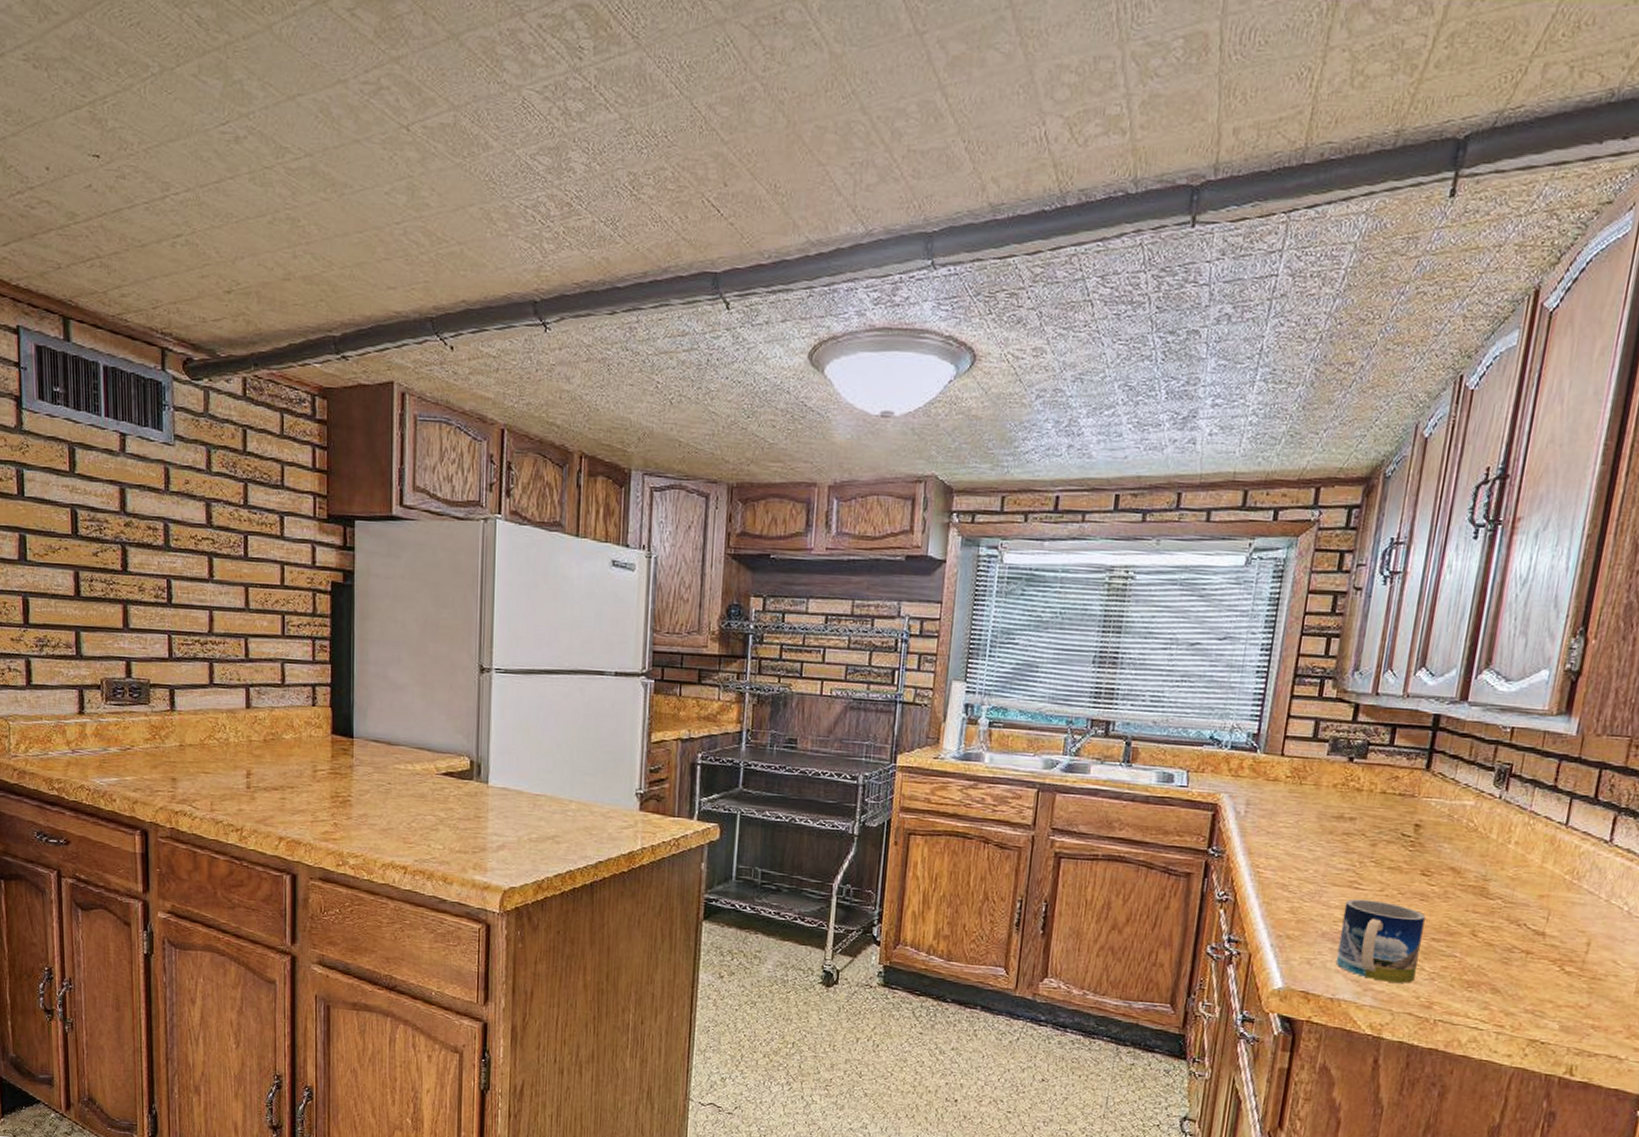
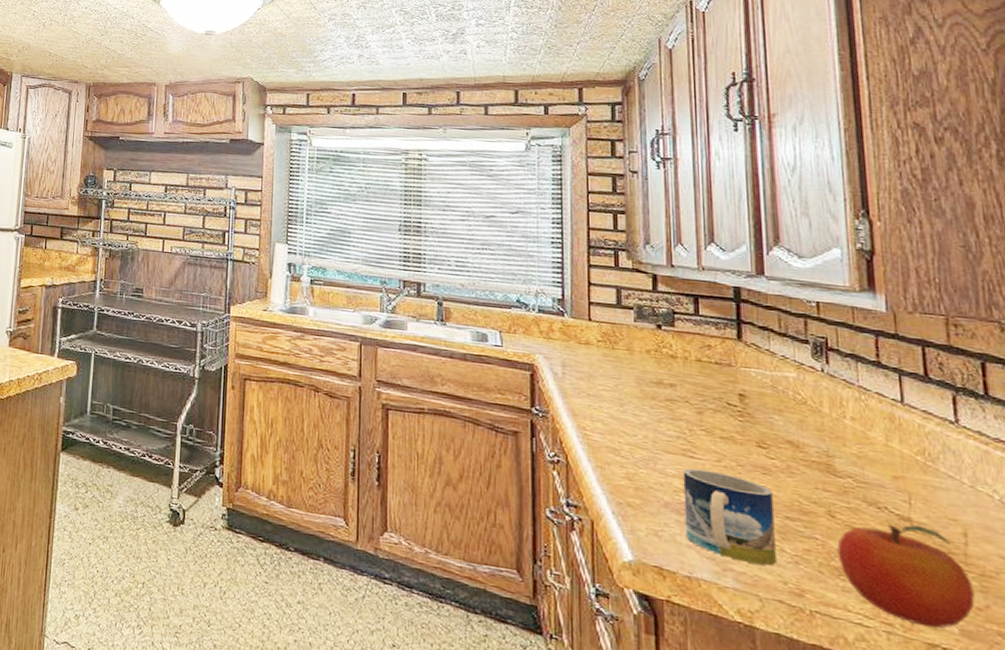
fruit: none [1470,938,1582,1027] -> present [837,524,975,629]

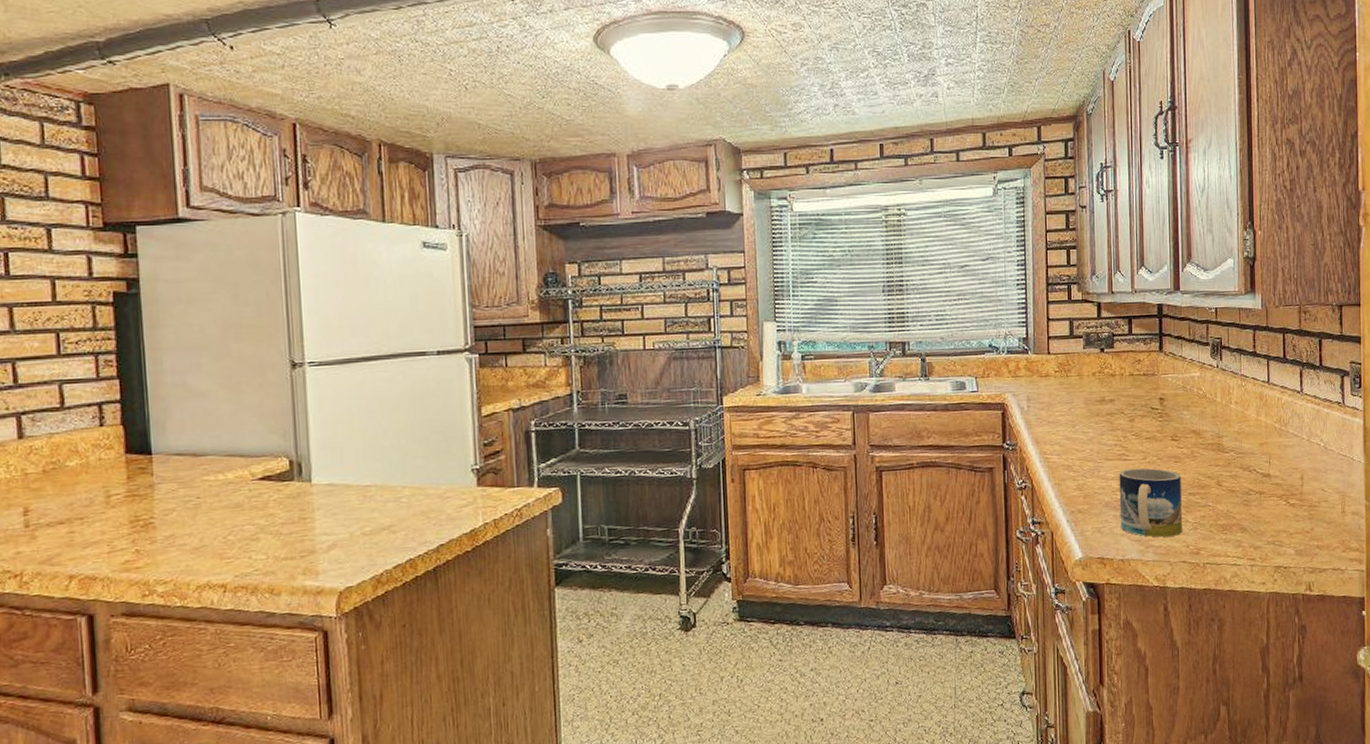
fruit: present [837,524,975,629] -> none [1222,478,1305,555]

